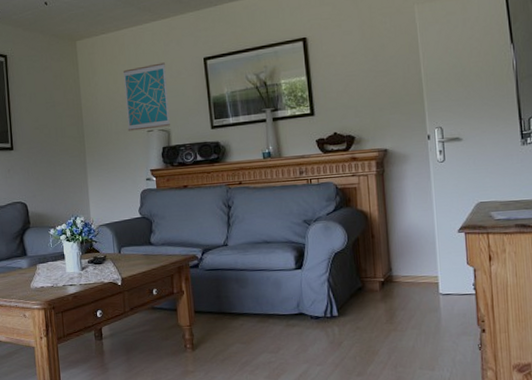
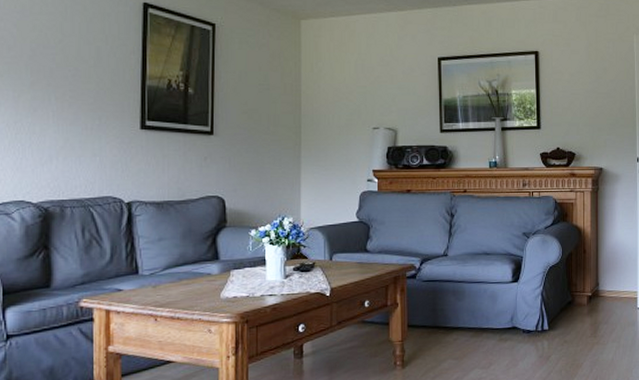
wall art: present [122,62,170,131] -> none [351,57,398,126]

